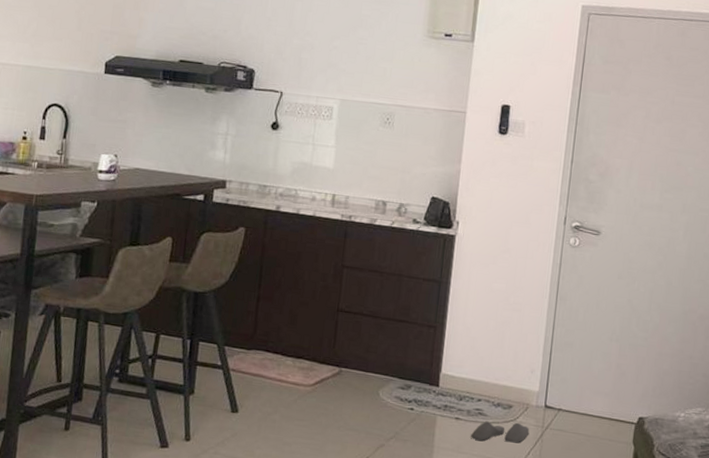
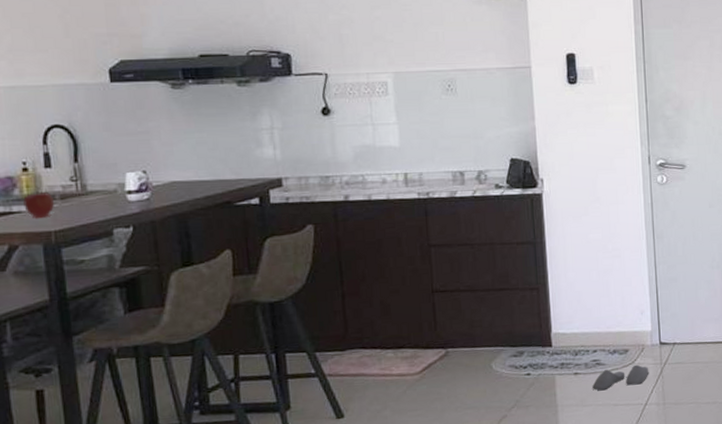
fruit: none [17,157,41,182] -> present [23,190,54,218]

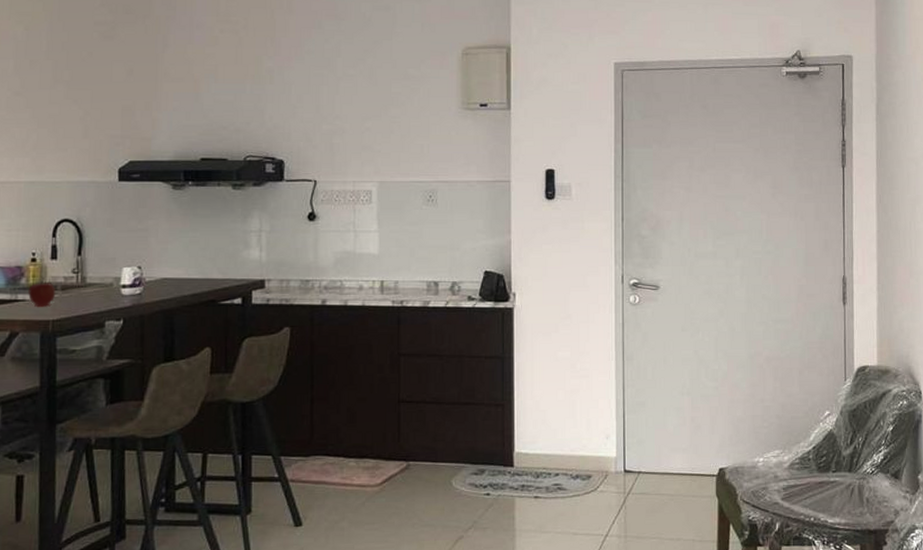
slippers: present [592,364,649,391] -> none [552,492,612,518]

